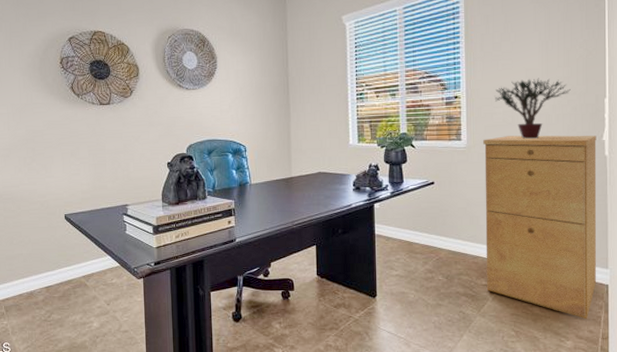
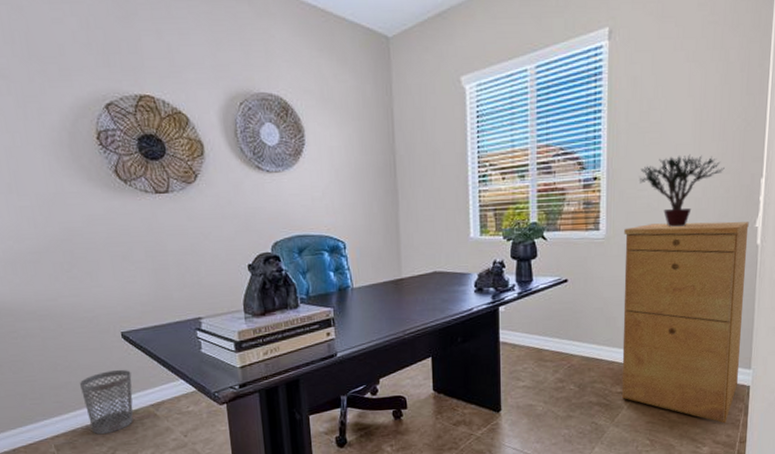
wastebasket: none [28,245,70,300] -> present [79,369,134,435]

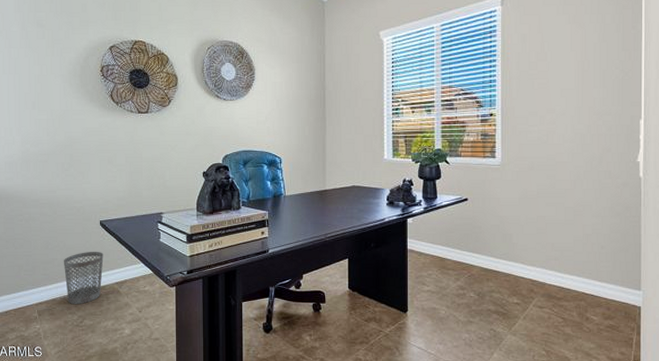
filing cabinet: present [621,221,749,424] -> none [517,154,631,341]
potted plant: present [640,154,725,227] -> none [530,97,606,158]

